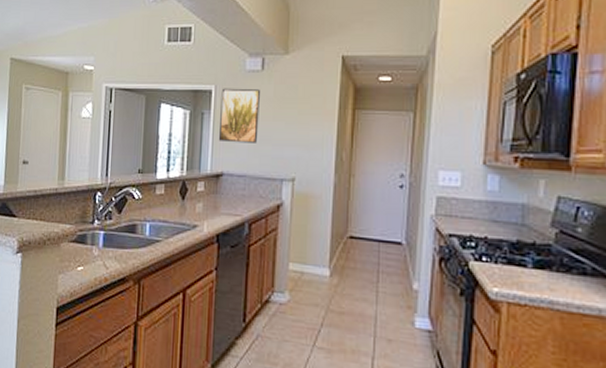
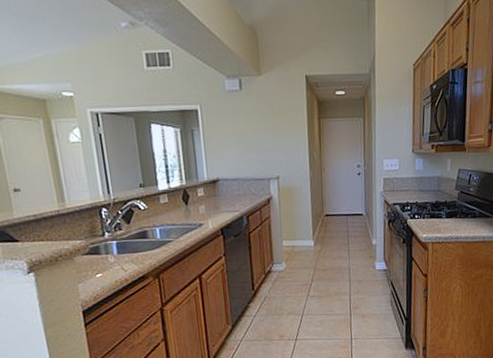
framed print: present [218,88,260,143] -> none [206,106,245,153]

